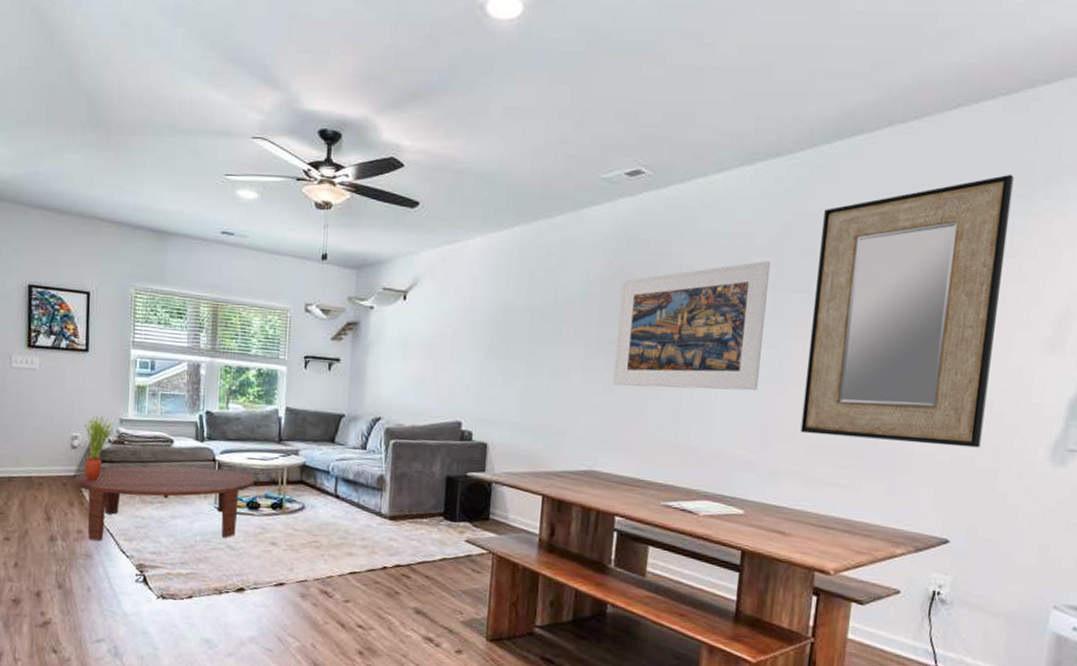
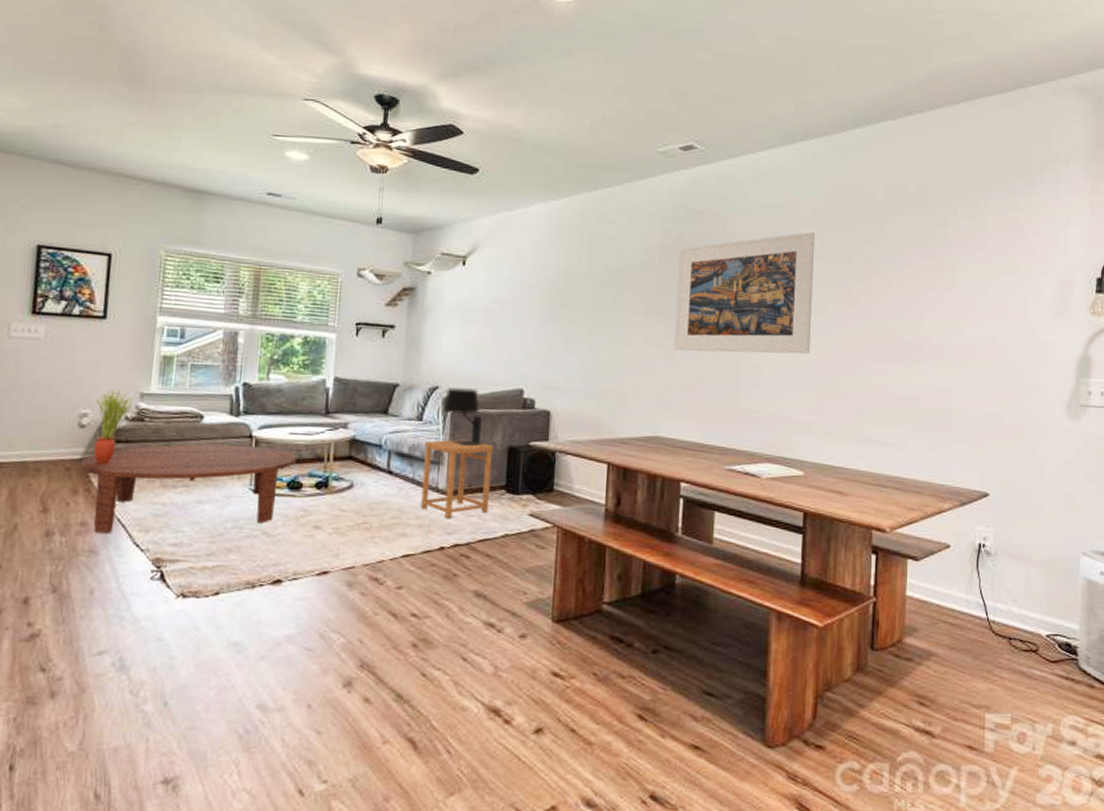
side table: none [365,468,433,542] -> present [421,439,494,519]
table lamp: none [385,418,422,475] -> present [442,386,483,447]
home mirror: present [800,174,1014,448] -> none [851,160,1015,405]

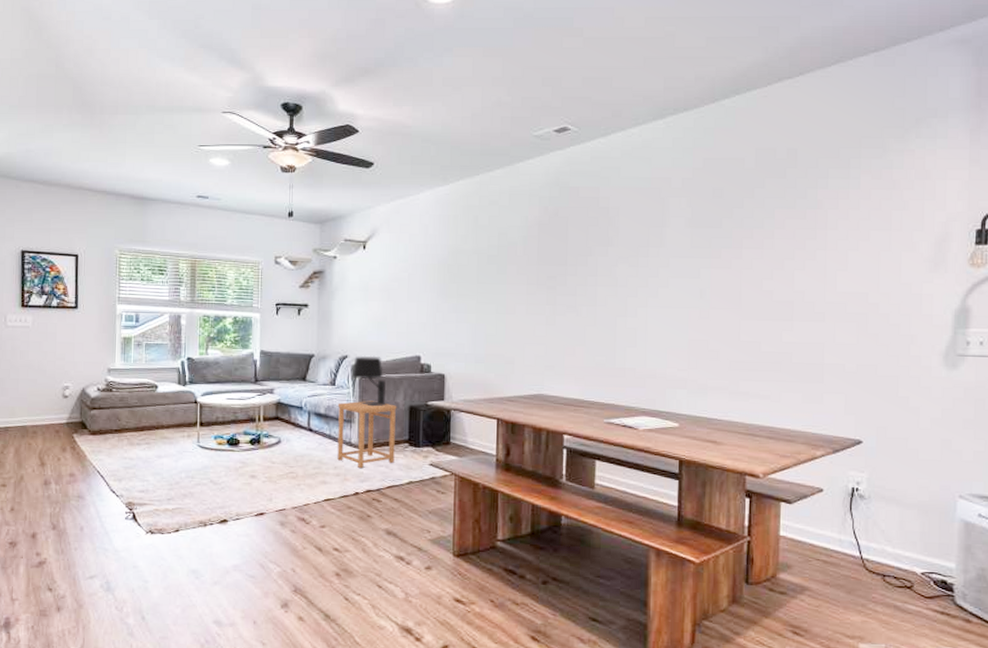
coffee table: present [79,444,298,534] -> none [65,409,234,483]
potted plant: present [93,389,132,464] -> none [75,366,101,427]
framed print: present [674,232,816,355] -> none [555,201,686,317]

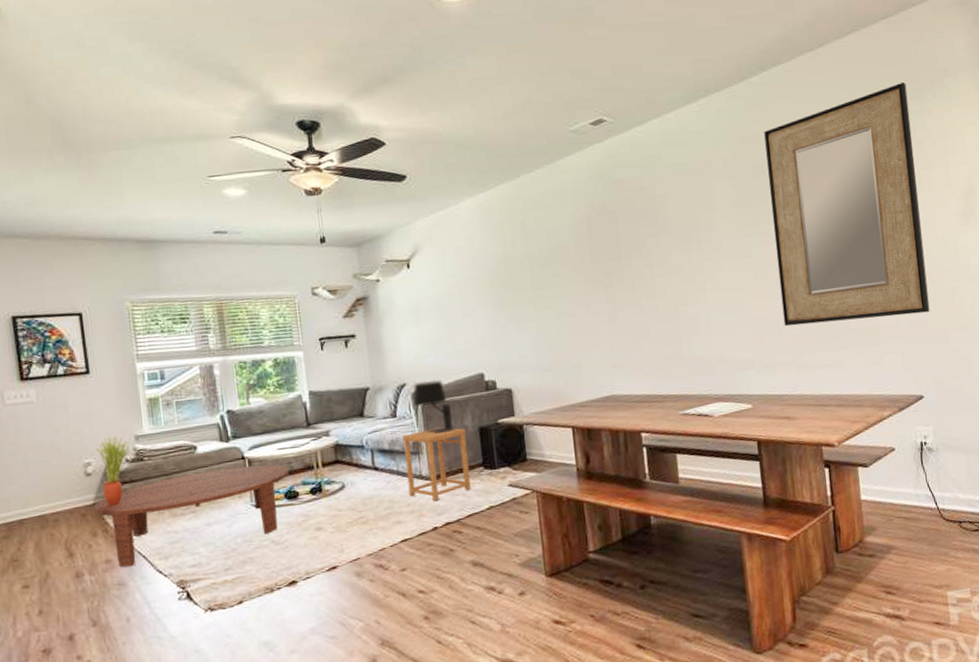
coffee table: none [65,409,234,483] -> present [93,464,290,568]
potted plant: none [75,366,101,427] -> present [96,436,129,506]
home mirror: none [723,118,889,357] -> present [764,82,930,327]

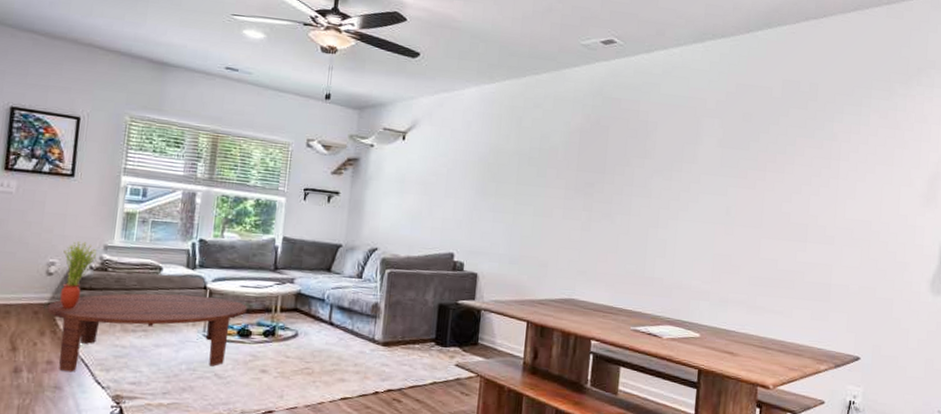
side table: present [402,427,471,502] -> none [358,296,426,367]
table lamp: present [413,379,456,434] -> none [380,248,416,303]
home mirror: present [764,82,930,327] -> none [744,64,896,281]

